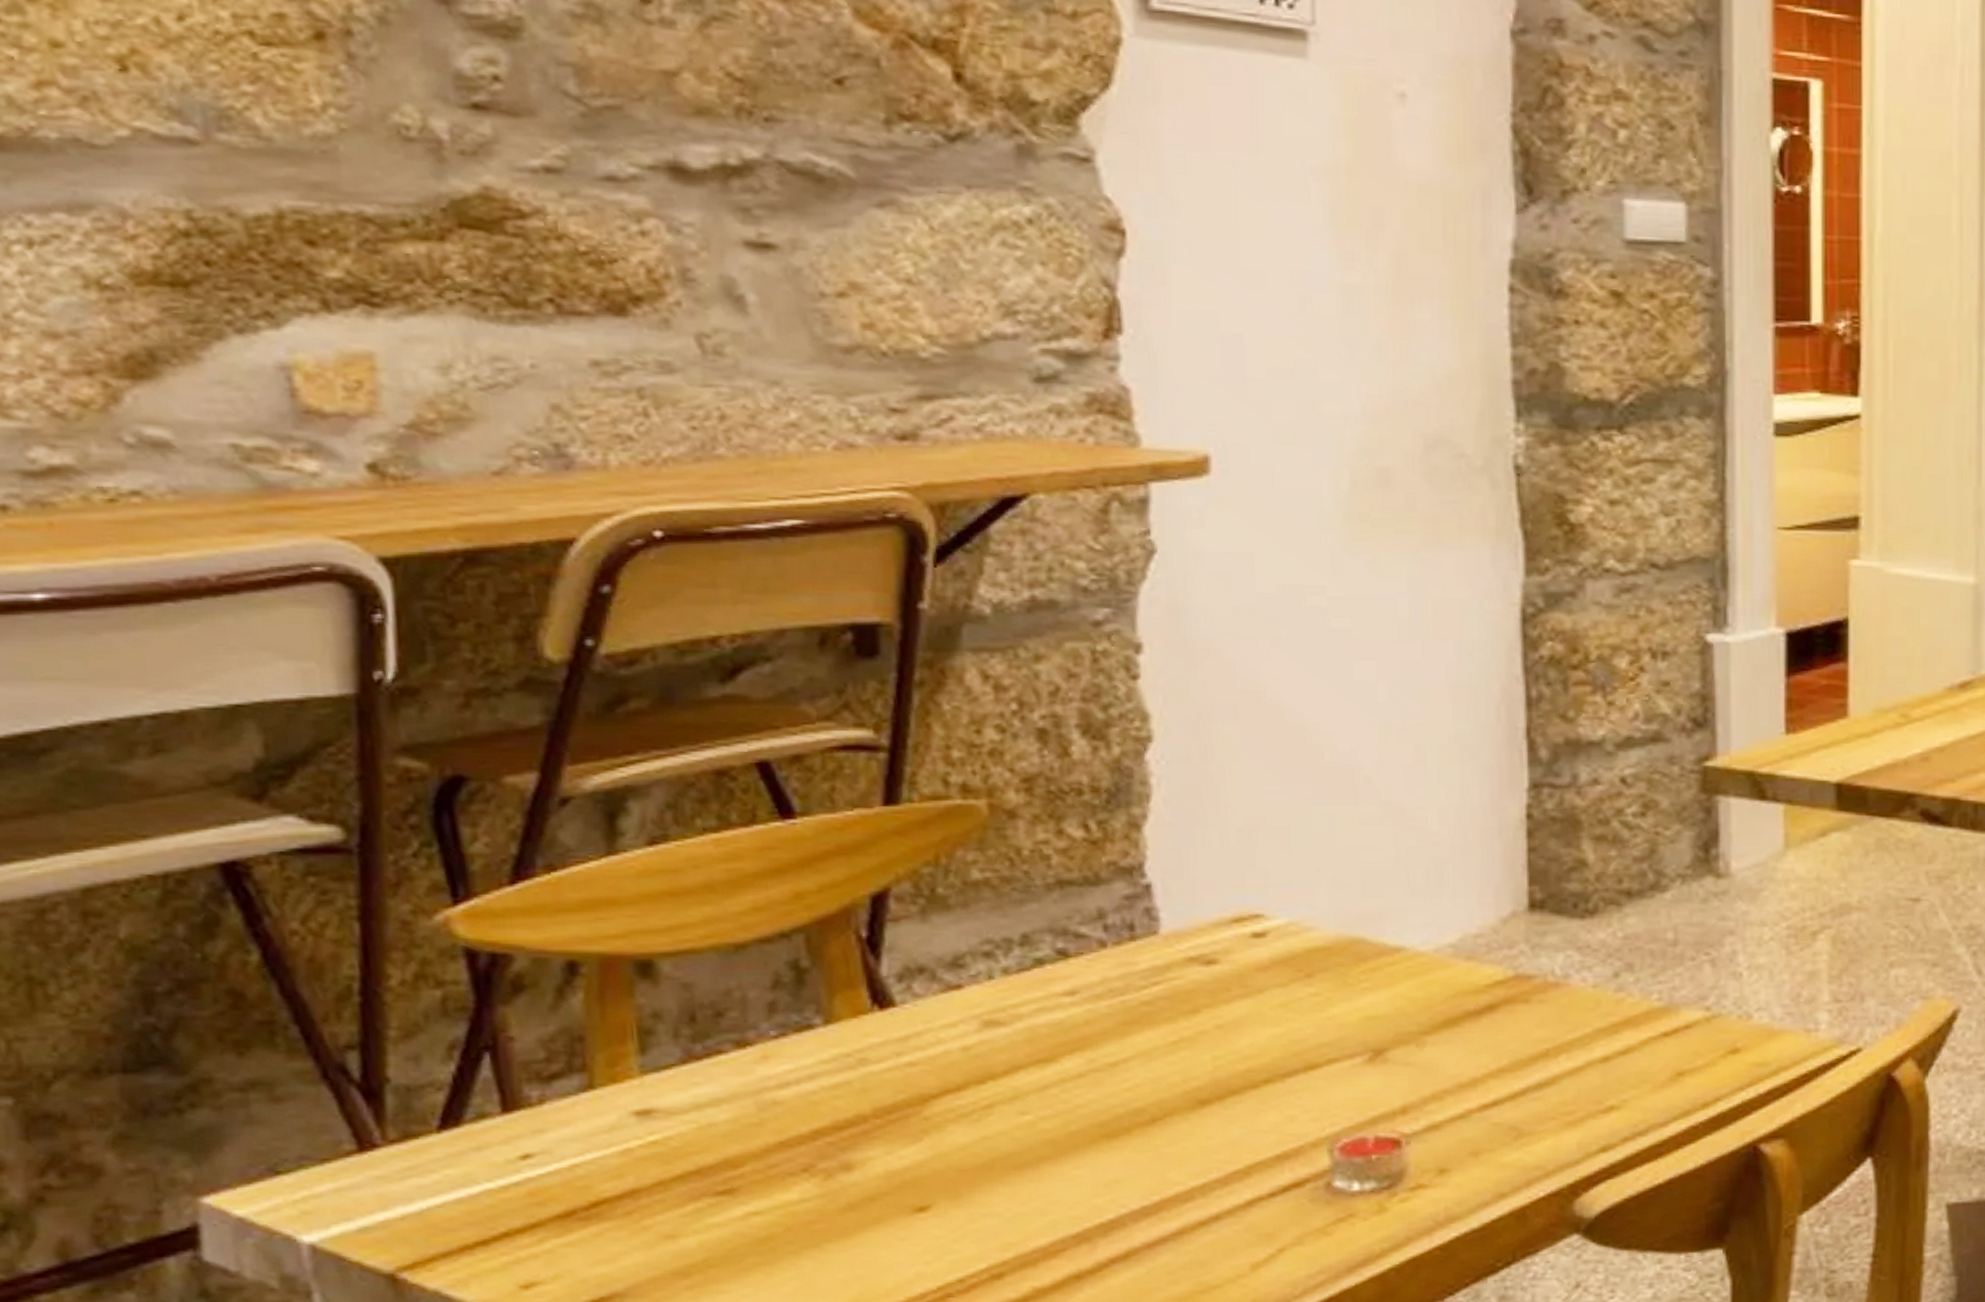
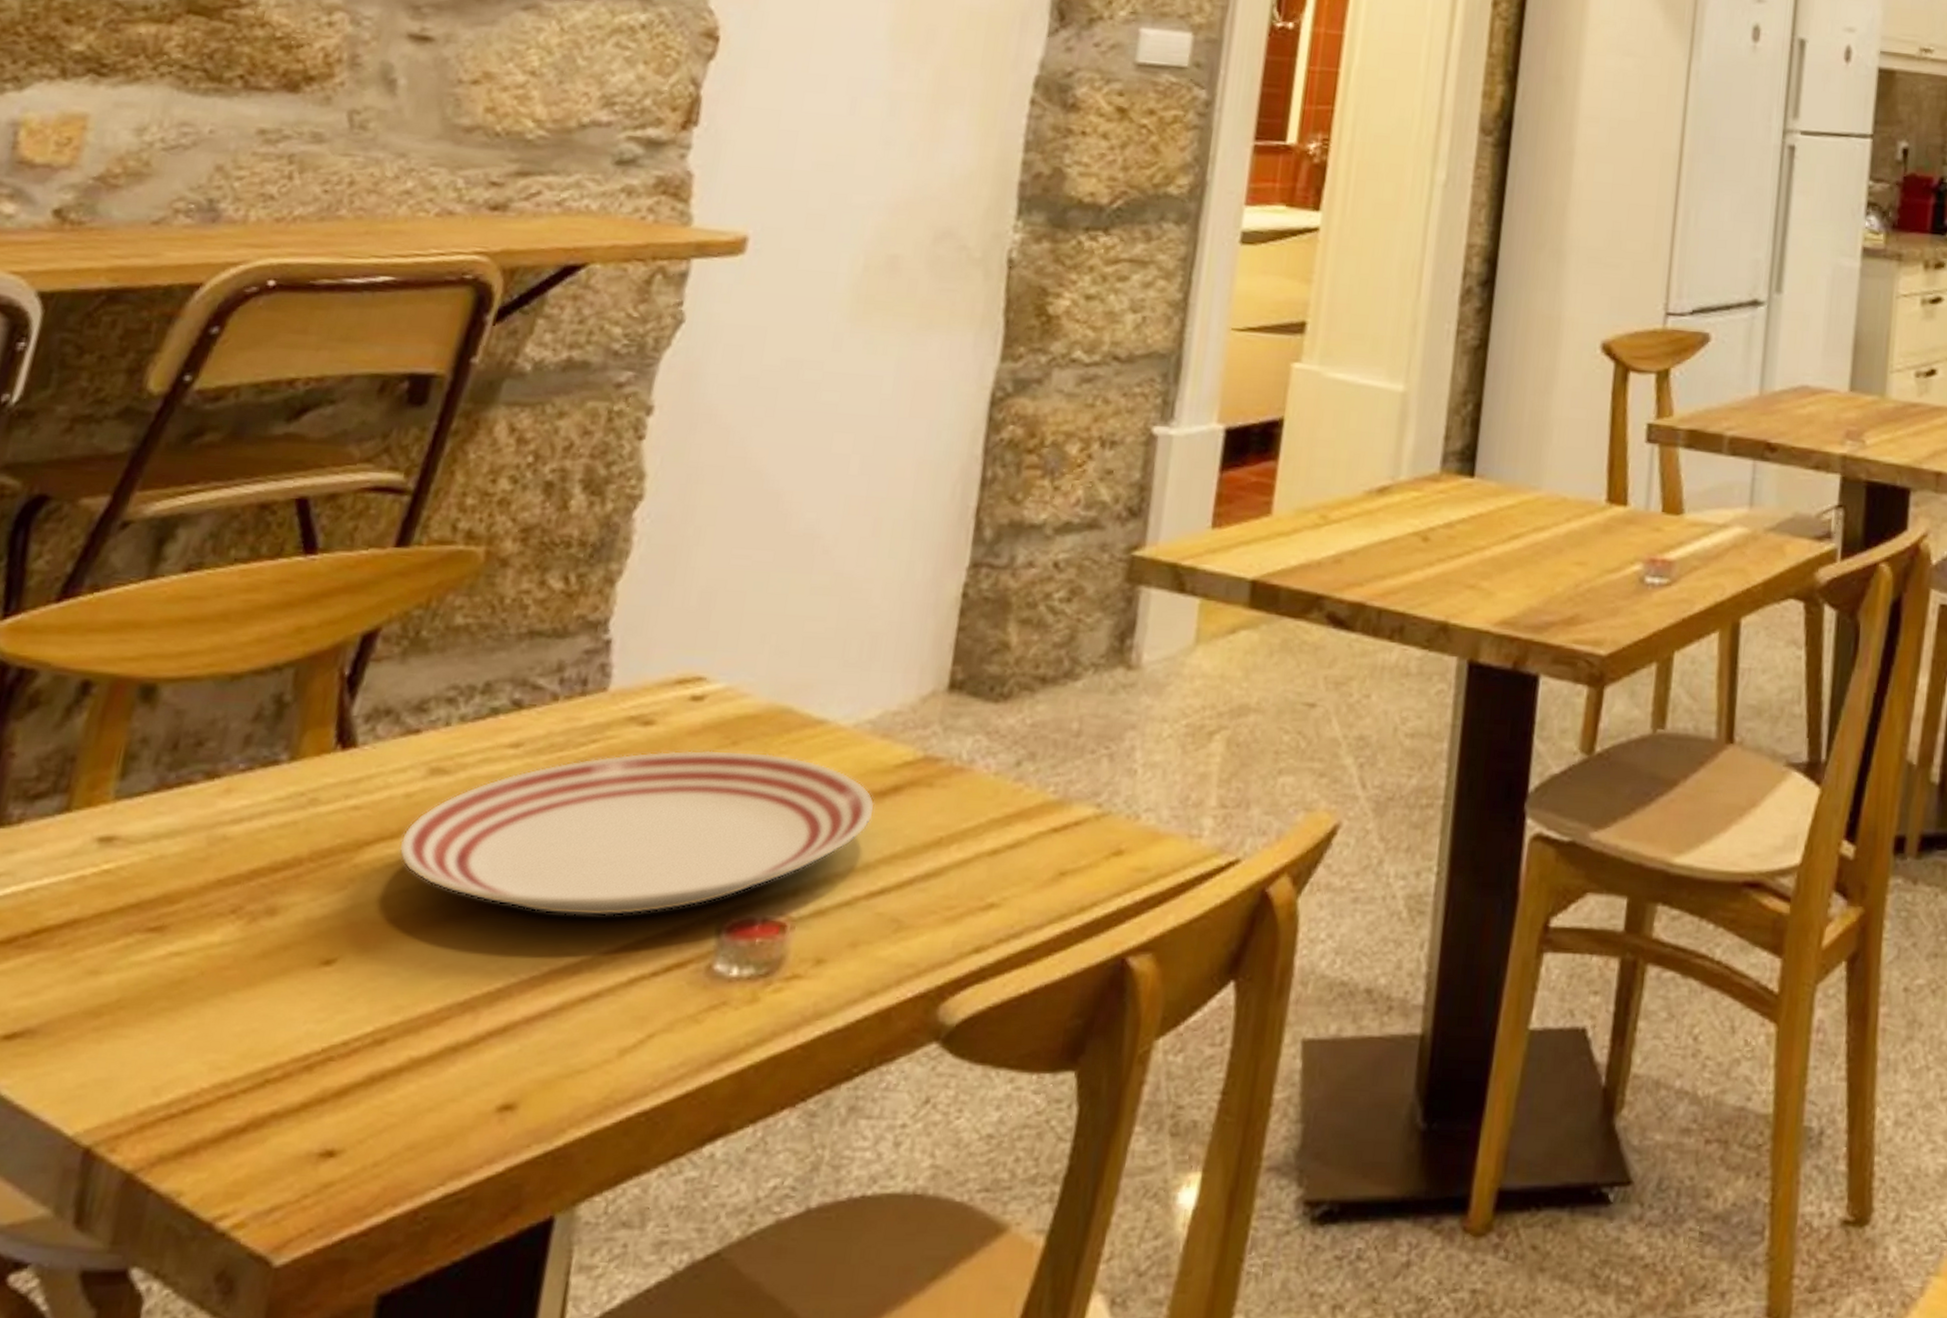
dinner plate: none [969,982,1473,1149] -> present [399,750,875,917]

